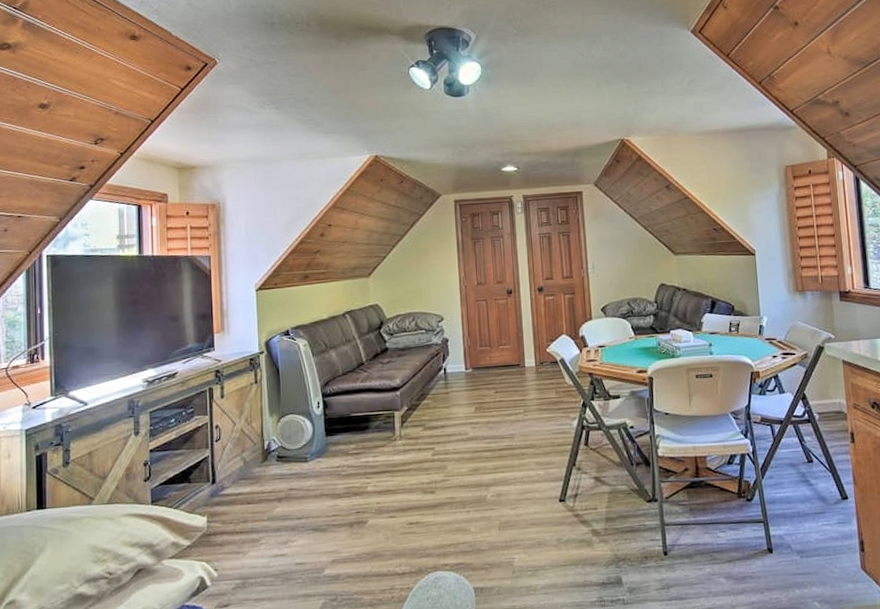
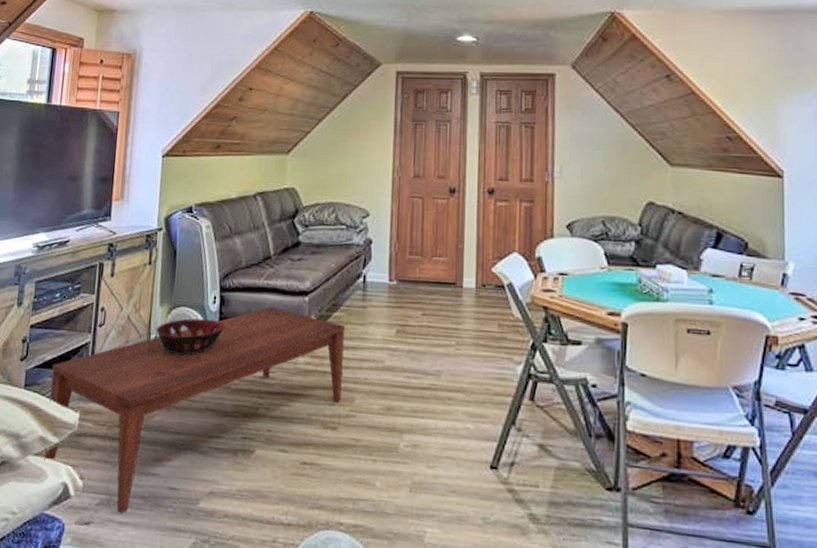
coffee table: none [175,404,436,592] -> present [44,307,346,513]
decorative bowl: none [269,421,331,454] -> present [156,318,225,354]

